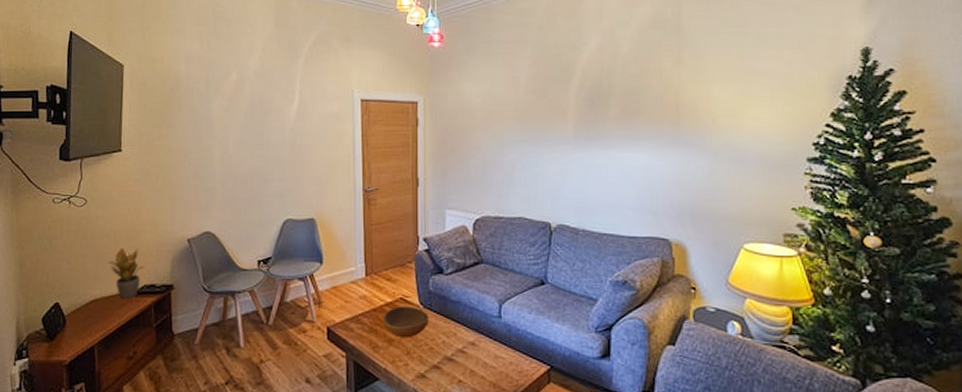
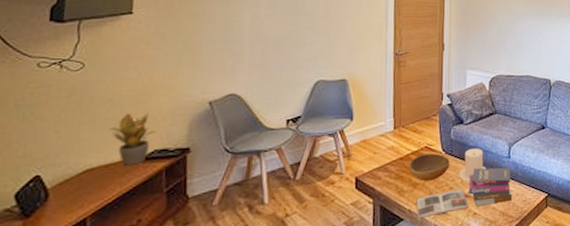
magazine: none [392,351,452,379] -> present [416,189,468,218]
candle: none [440,303,473,342] -> present [459,148,487,182]
books: none [451,328,505,374] -> present [469,167,513,207]

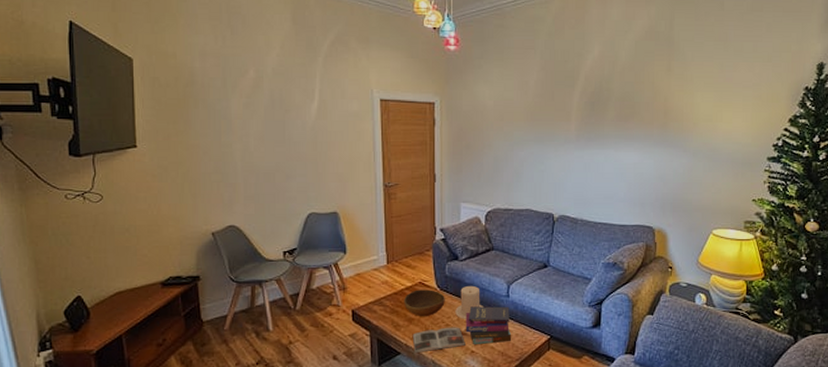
potted plant: present [109,112,156,167] -> none [130,242,169,291]

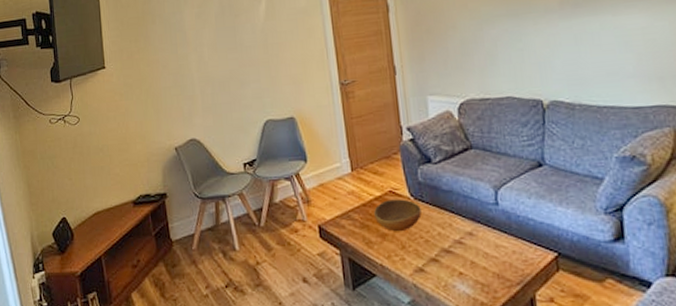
magazine: present [412,327,465,353] -> none [387,243,451,275]
candle: present [455,285,484,319] -> none [434,192,469,234]
books: present [465,306,512,345] -> none [447,217,508,265]

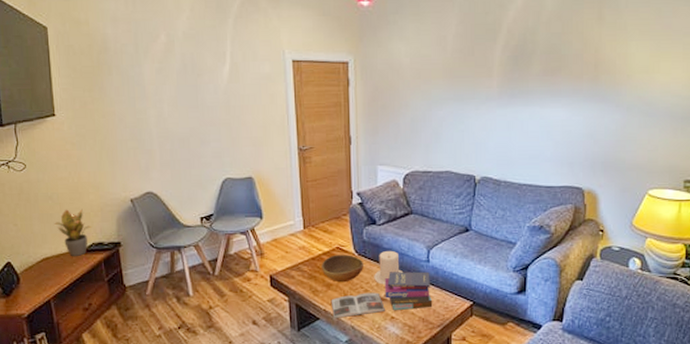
potted plant: none [105,160,139,211] -> present [54,209,91,257]
magazine: none [387,243,451,275] -> present [331,292,385,318]
candle: none [434,192,469,234] -> present [374,250,404,285]
books: none [447,217,508,265] -> present [384,271,433,311]

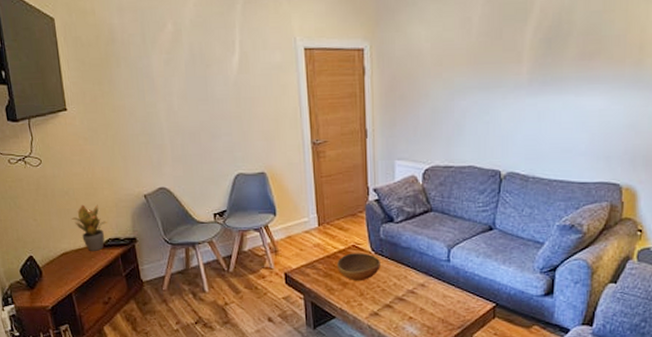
magazine: present [331,292,385,318] -> none [347,292,403,317]
candle: present [374,250,404,285] -> none [391,249,423,284]
books: present [384,271,433,311] -> none [402,271,453,311]

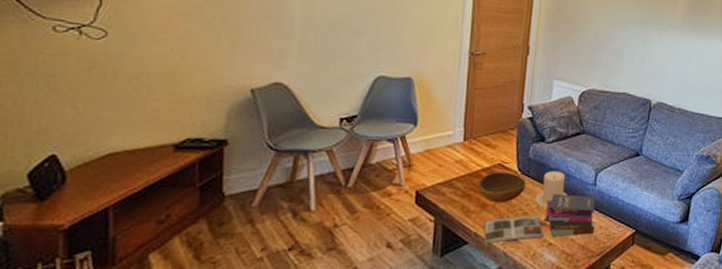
potted plant: present [72,204,107,252] -> none [135,93,189,155]
magazine: none [347,292,403,317] -> present [483,215,543,243]
candle: none [391,249,423,284] -> present [535,170,568,208]
books: none [402,271,453,311] -> present [545,194,595,237]

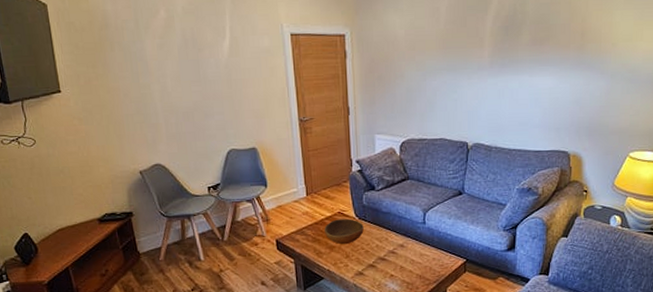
magazine: present [483,215,543,243] -> none [334,253,385,277]
candle: present [535,170,568,208] -> none [374,213,402,246]
books: present [545,194,595,237] -> none [384,233,429,270]

